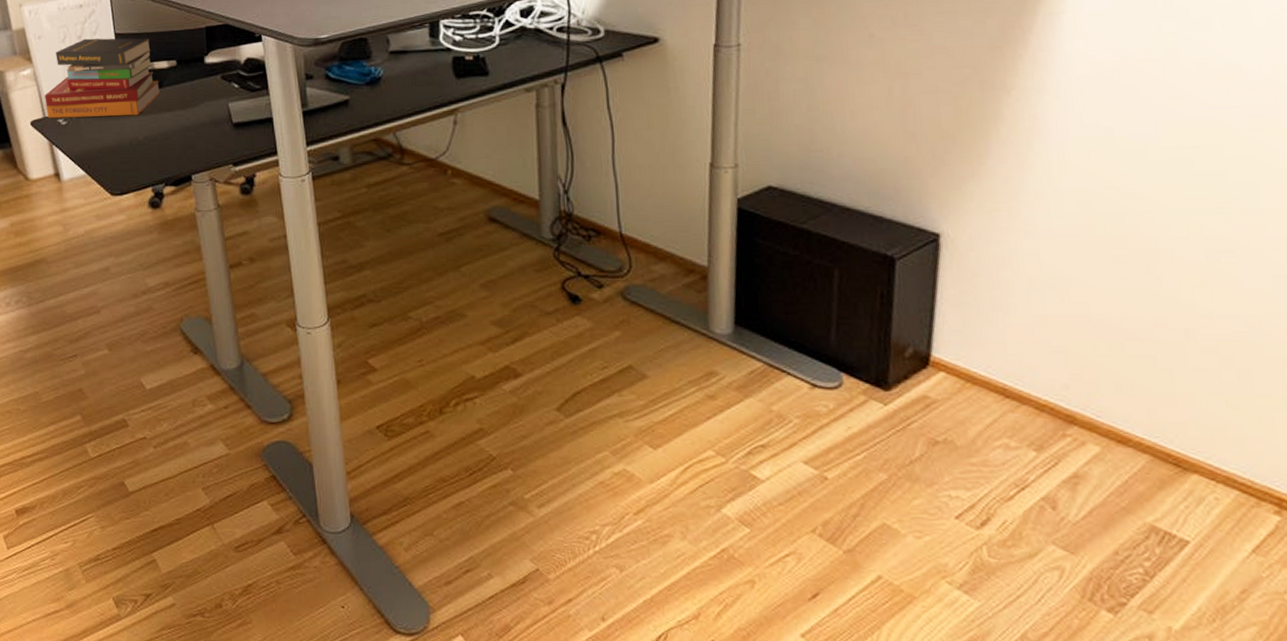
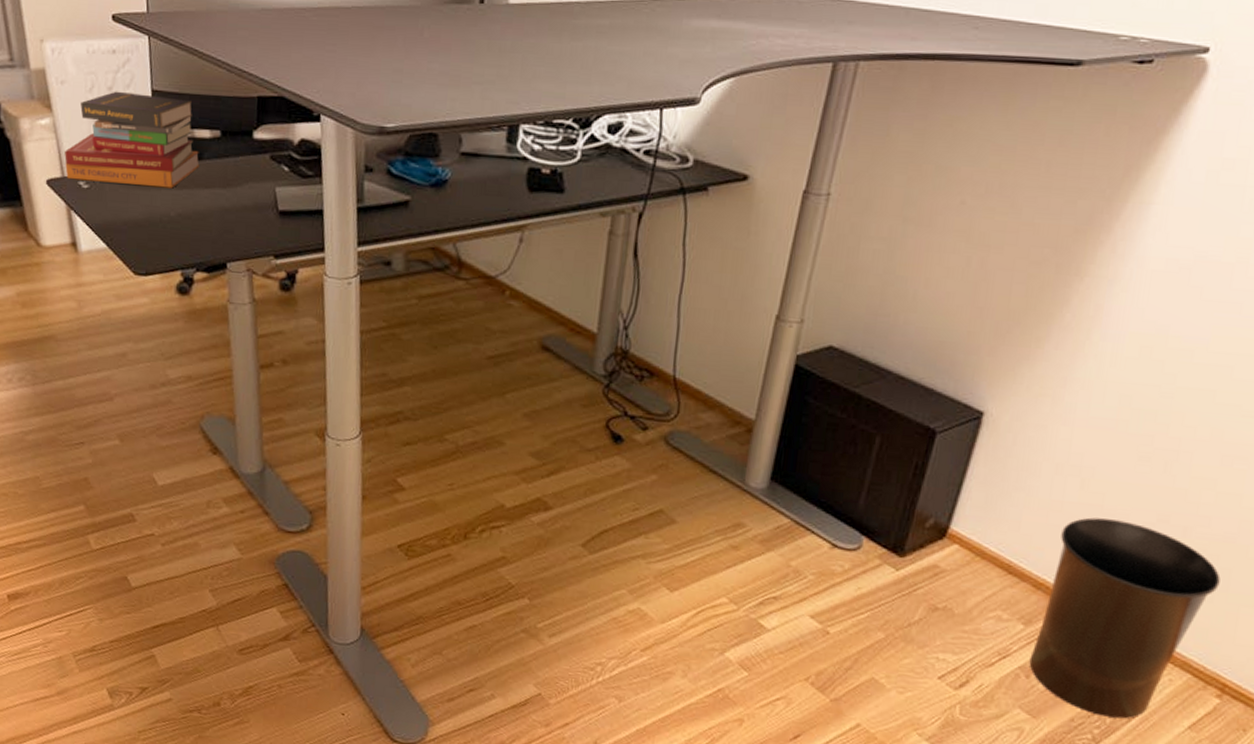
waste bin: none [1051,330,1243,547] -> present [1029,517,1221,719]

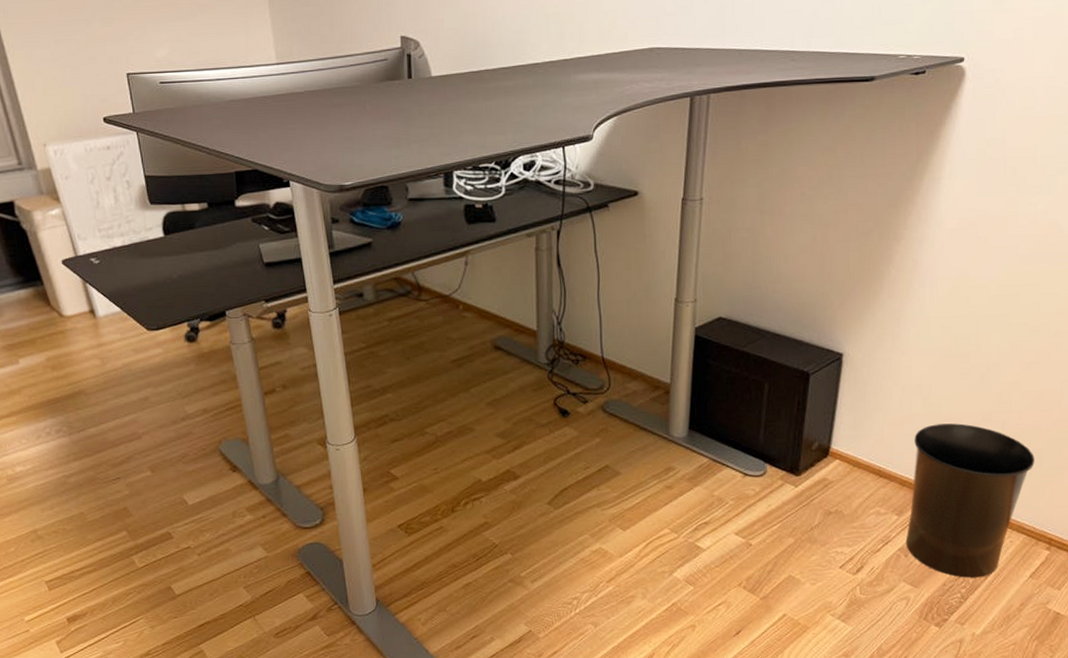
books: present [64,91,200,188] -> none [75,180,193,258]

